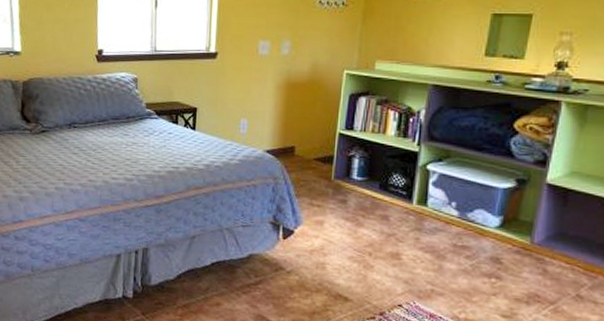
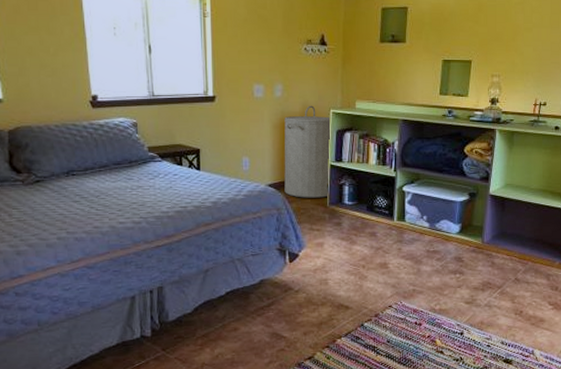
laundry hamper: none [284,65,342,170] -> present [284,105,330,198]

